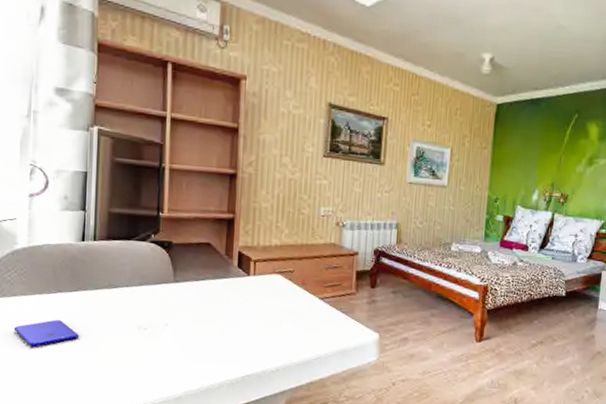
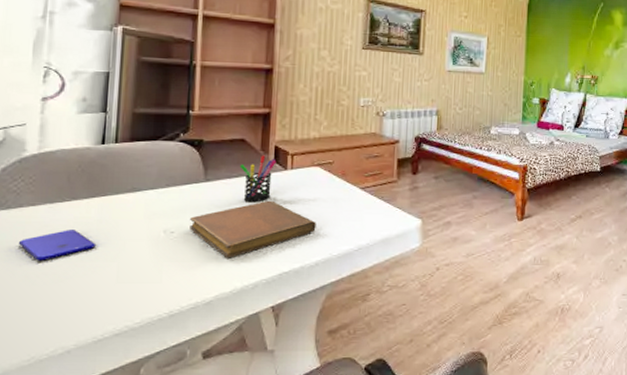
notebook: none [161,304,277,358] -> present [190,200,316,258]
pen holder: none [205,260,240,306] -> present [239,155,277,203]

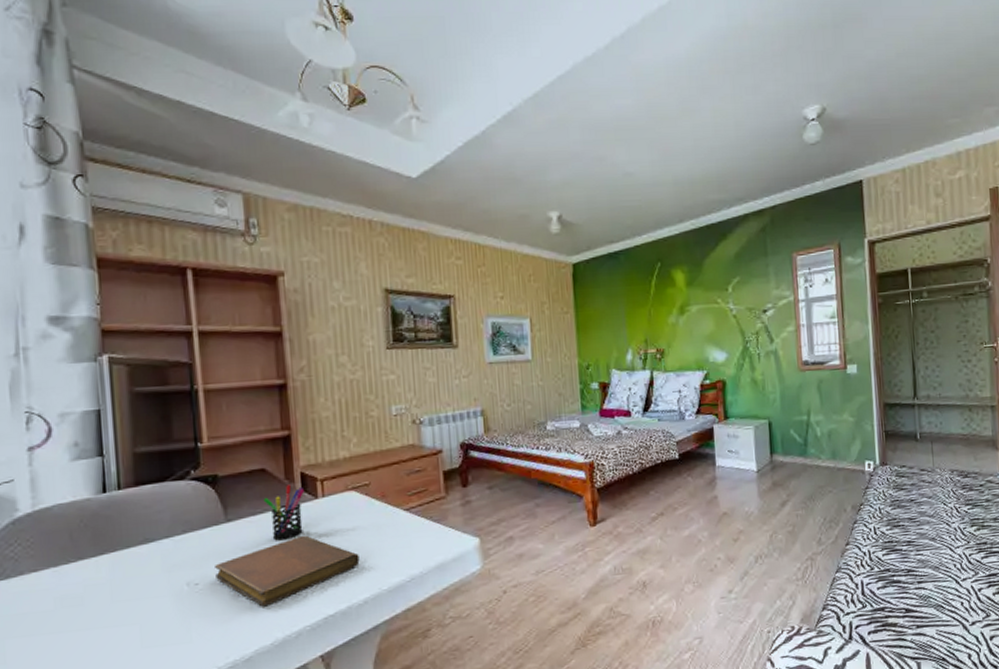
smartphone: present [18,230,97,261] -> none [24,593,113,633]

